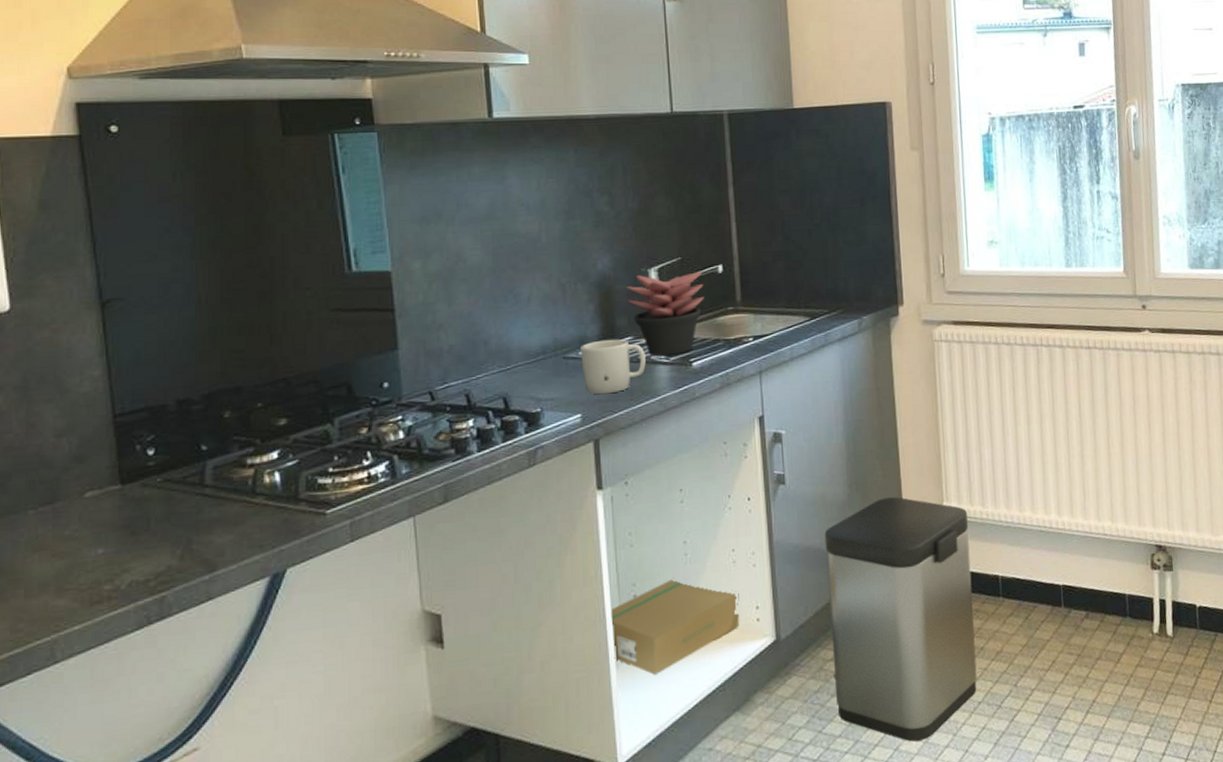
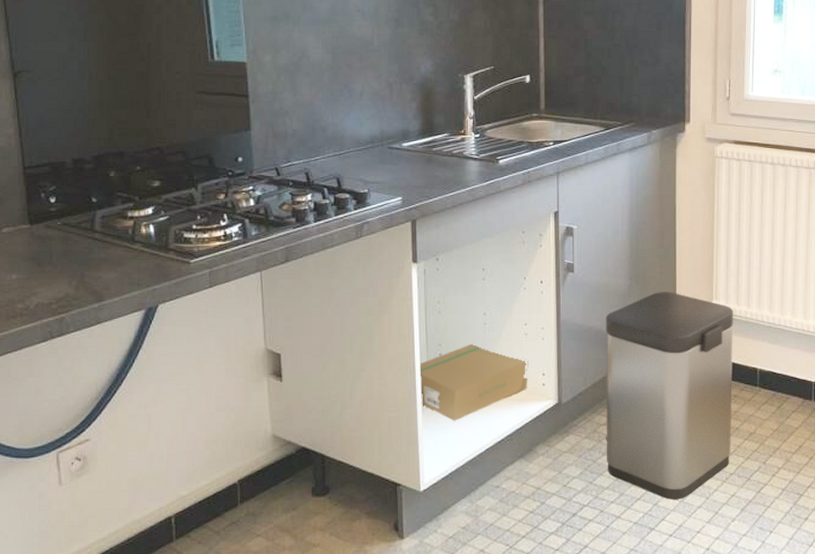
mug: present [579,338,646,395] -> none [402,134,459,182]
succulent plant: present [626,272,704,356] -> none [445,80,512,152]

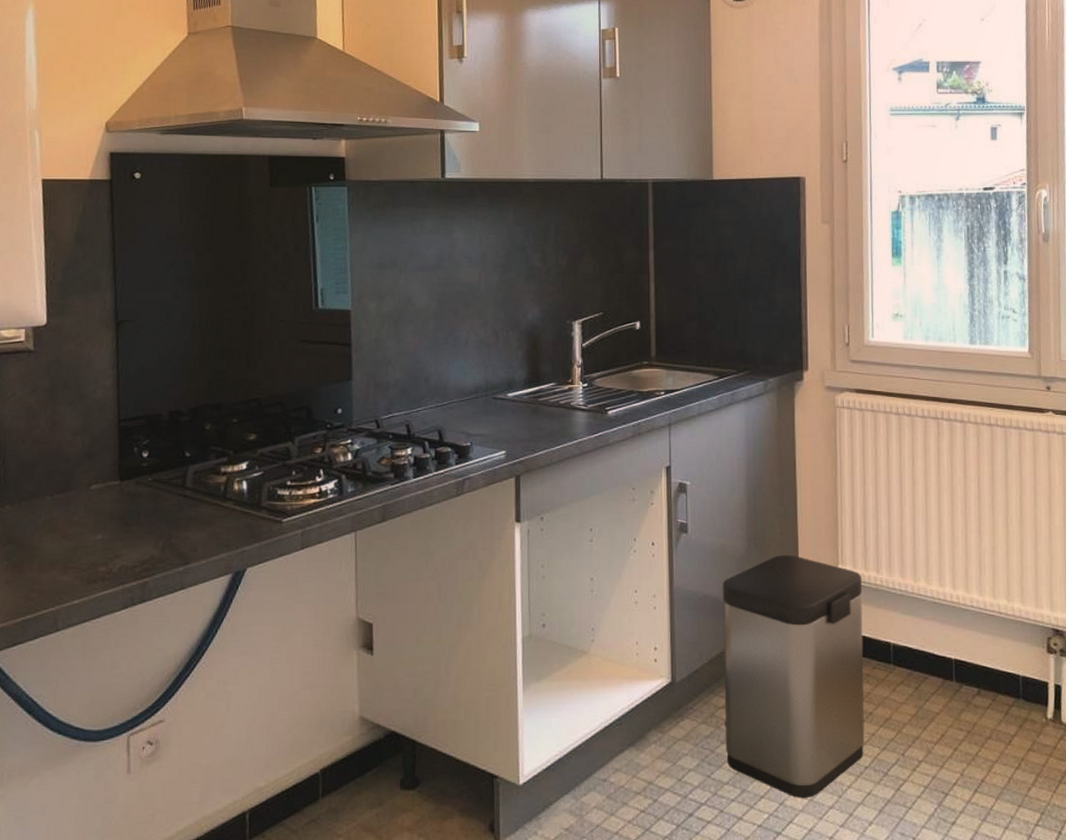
box: present [419,342,529,421] -> none [521,611,639,702]

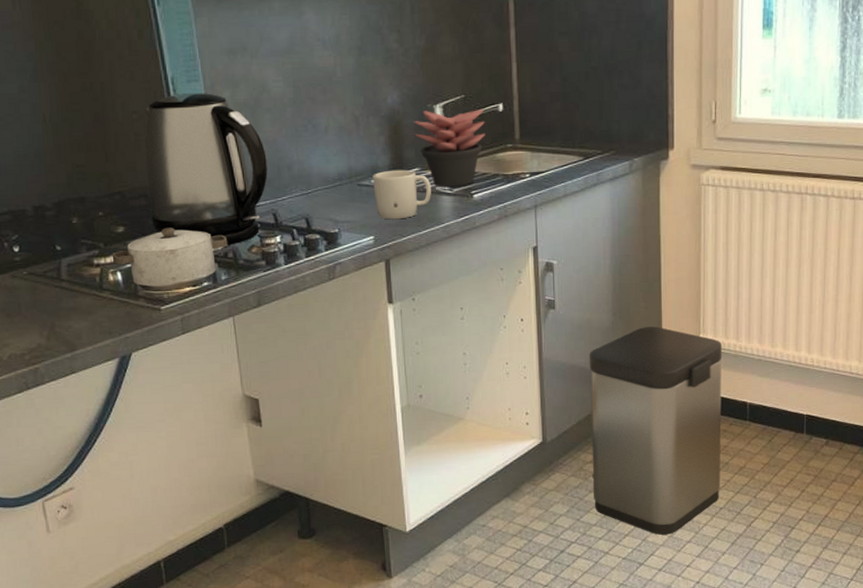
cooking pot: none [240,436,359,501] -> present [111,227,228,290]
kettle: none [285,303,405,456] -> present [145,92,268,245]
mug: none [507,384,566,434] -> present [372,169,431,220]
succulent plant: none [552,327,622,402] -> present [414,109,485,187]

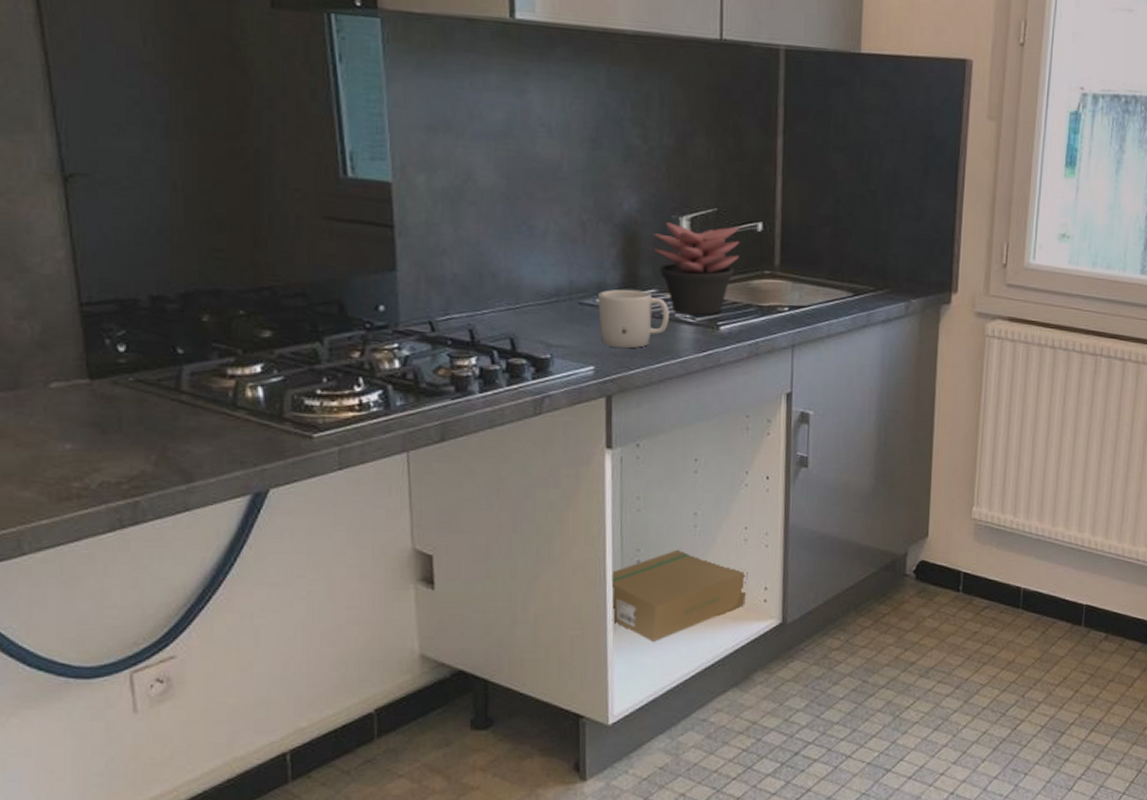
cooking pot: present [111,227,228,290] -> none [252,336,408,414]
kettle: present [145,92,268,245] -> none [308,172,466,364]
box: none [400,383,511,462] -> present [611,548,748,642]
pedal bin: present [589,326,723,535] -> none [838,494,998,737]

